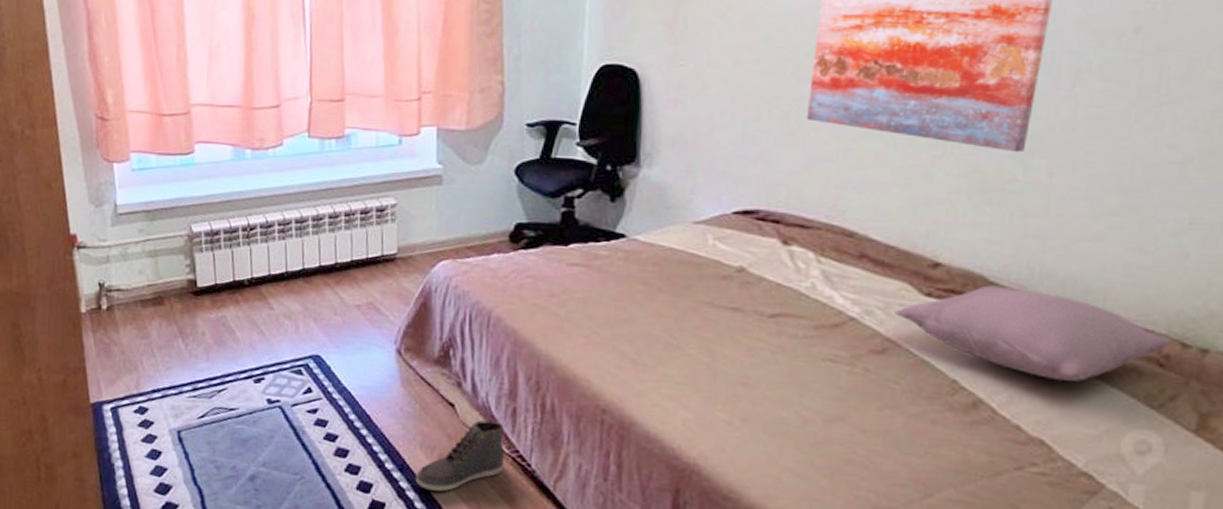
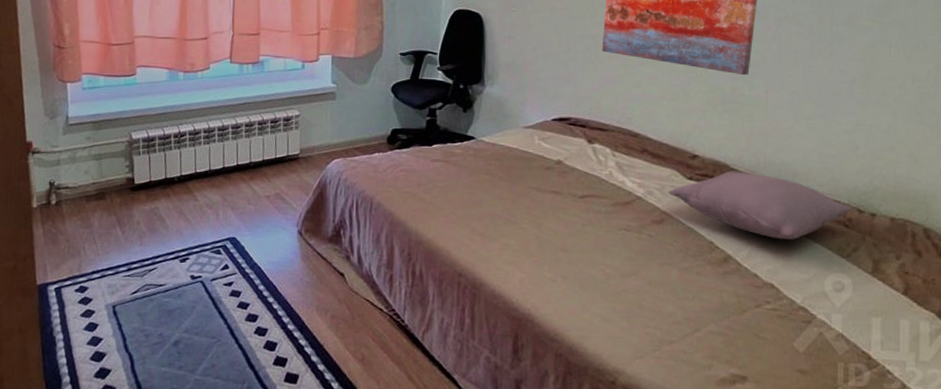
sneaker: present [415,420,504,492] -> none [312,286,383,346]

